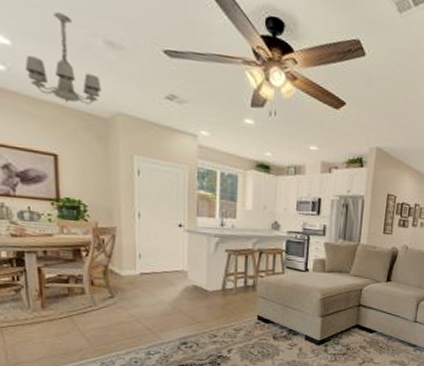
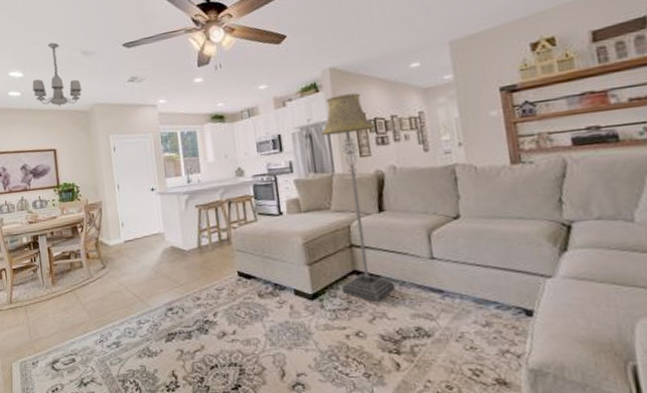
floor lamp: none [345,174,401,351] -> present [321,93,396,303]

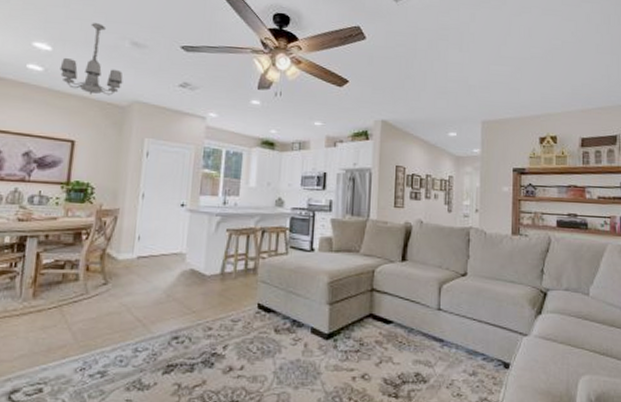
floor lamp: present [321,93,396,303] -> none [357,147,412,347]

